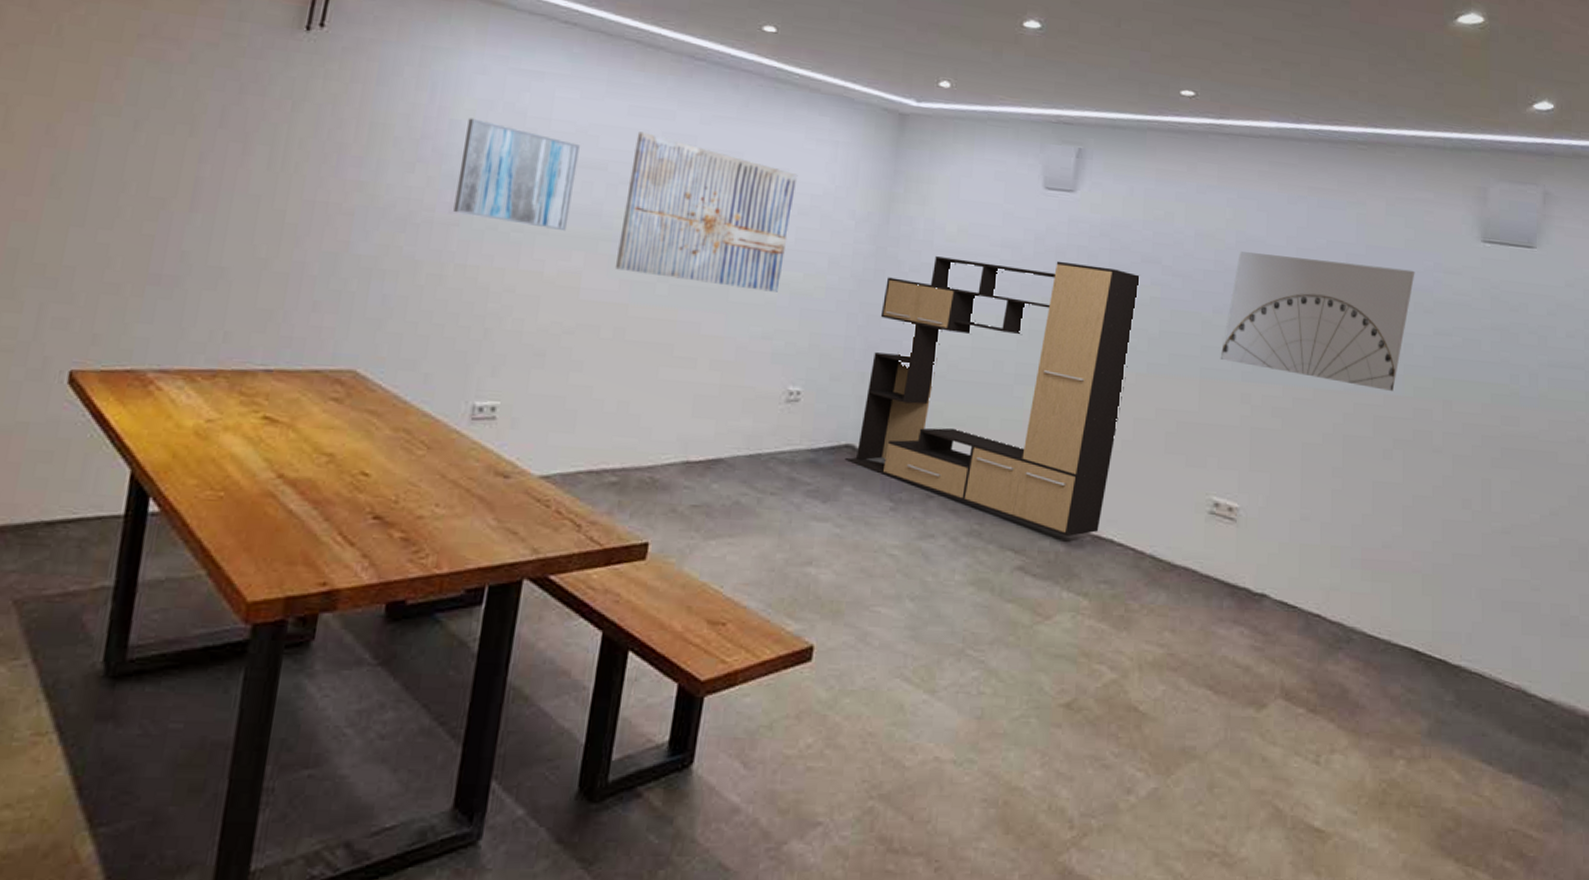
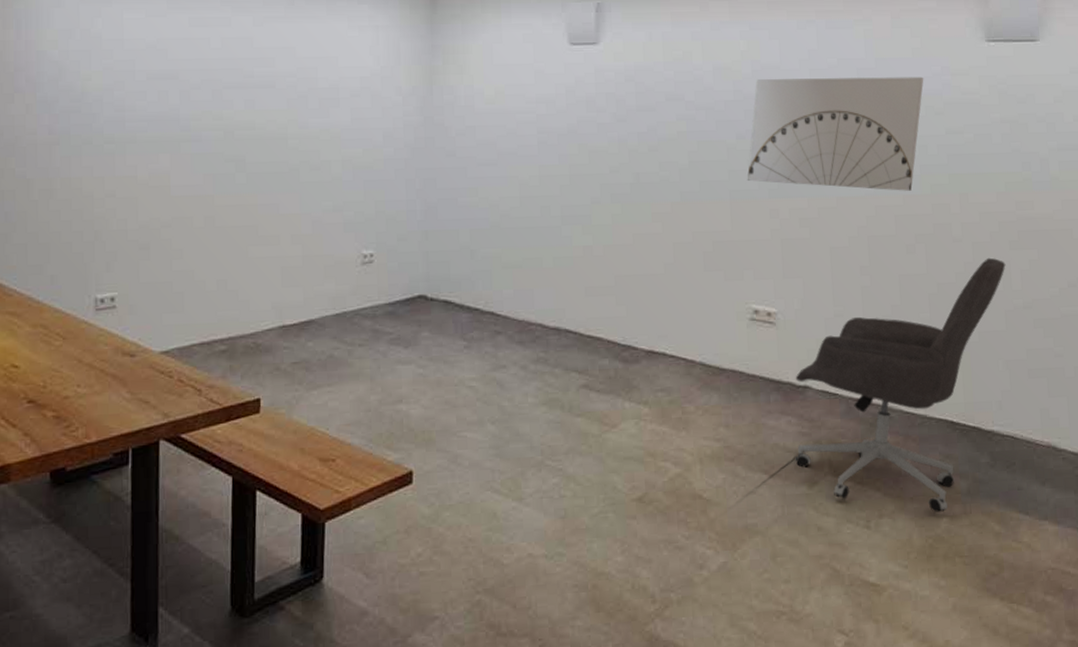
wall art: present [453,118,580,232] -> none [52,47,152,138]
wall art: present [615,131,798,292] -> none [197,40,346,169]
media console: present [844,256,1140,537] -> none [419,109,666,355]
office chair: none [1244,473,1486,753] -> present [795,257,1006,512]

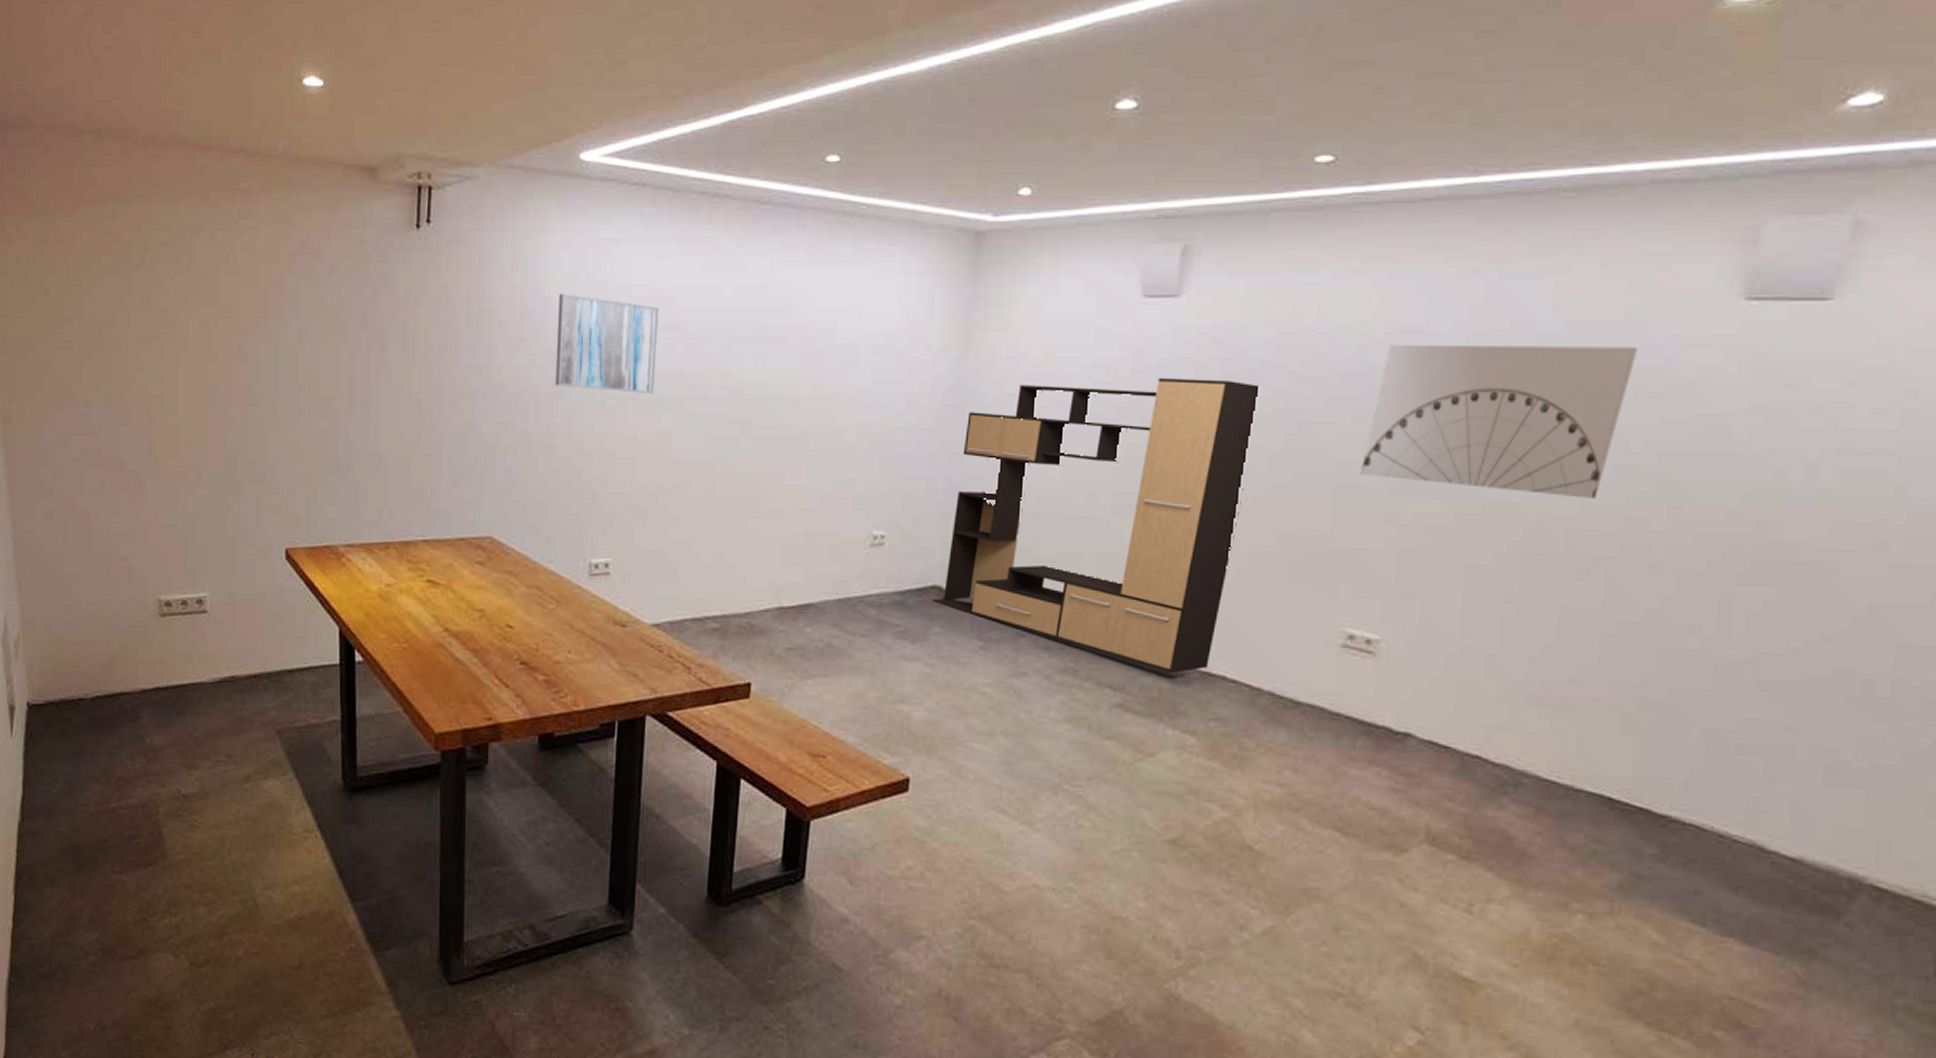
wall art: none [52,47,152,138] -> present [555,293,659,395]
media console: none [419,109,666,355] -> present [932,377,1260,674]
office chair: present [795,257,1006,512] -> none [1380,593,1726,907]

